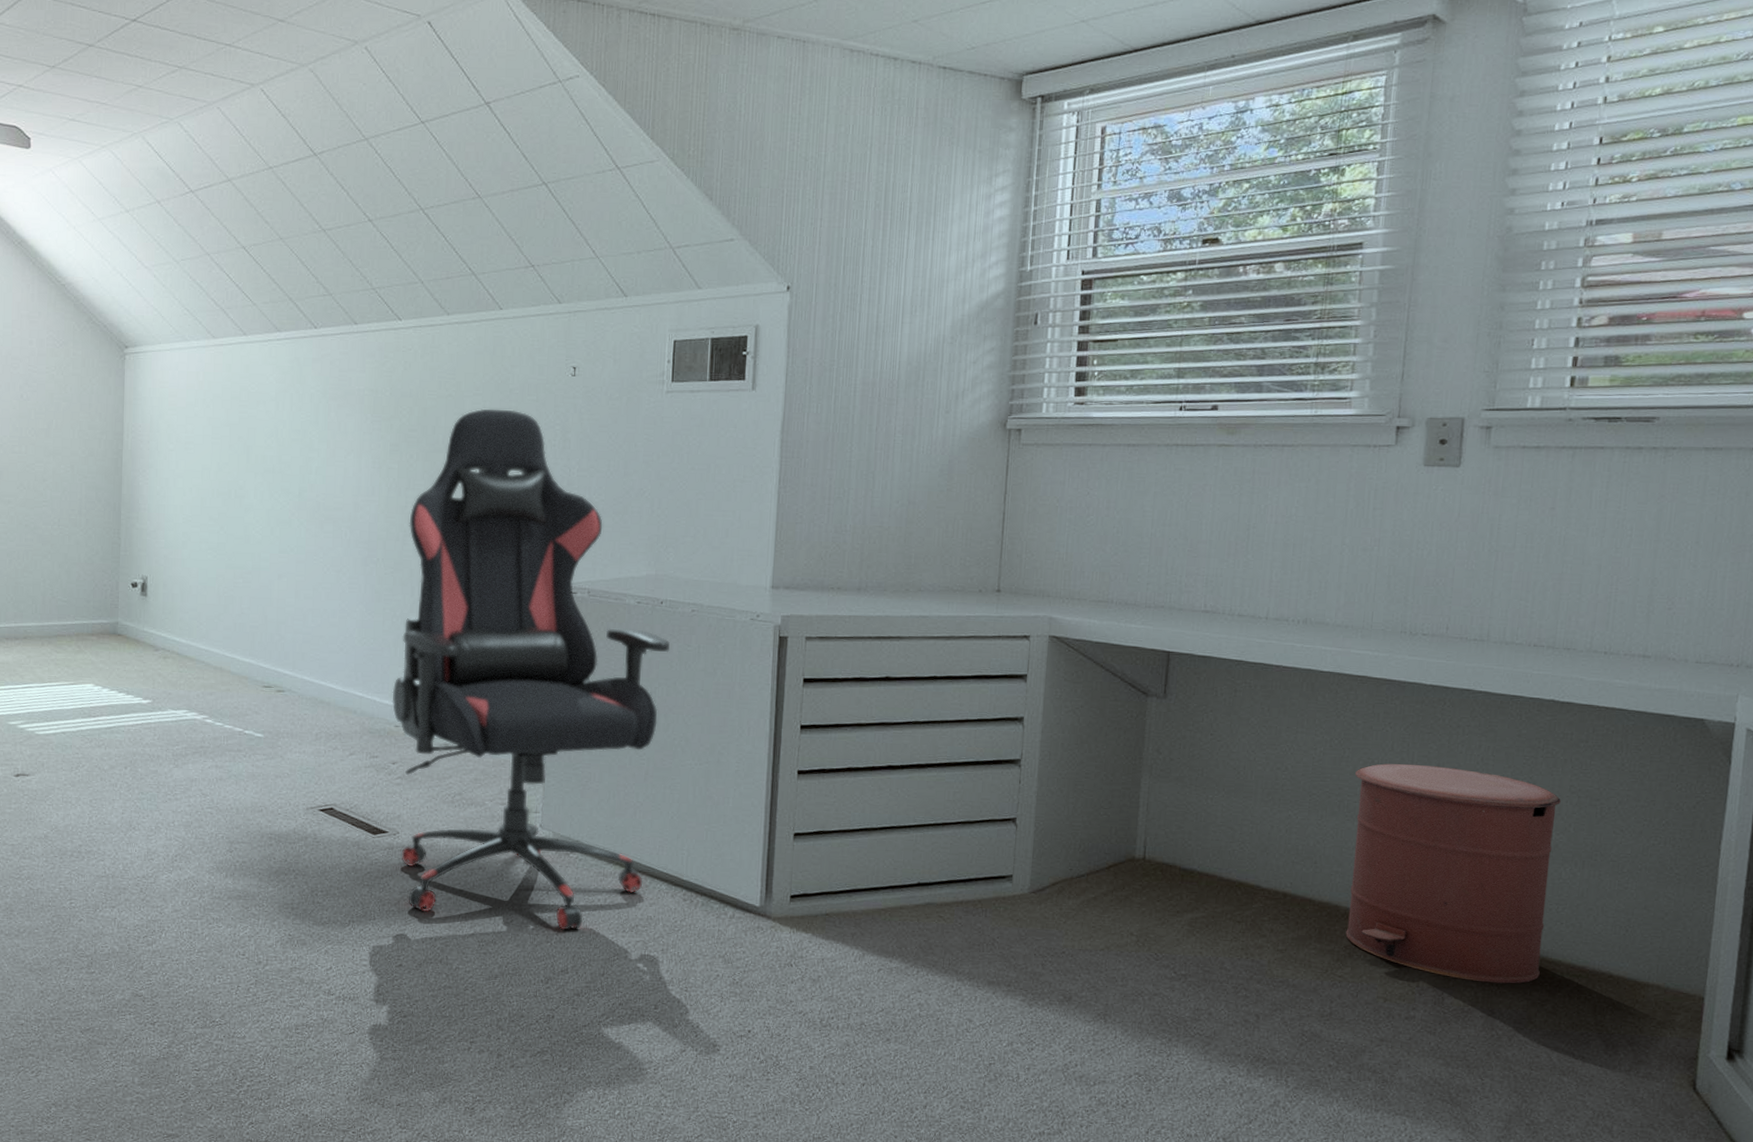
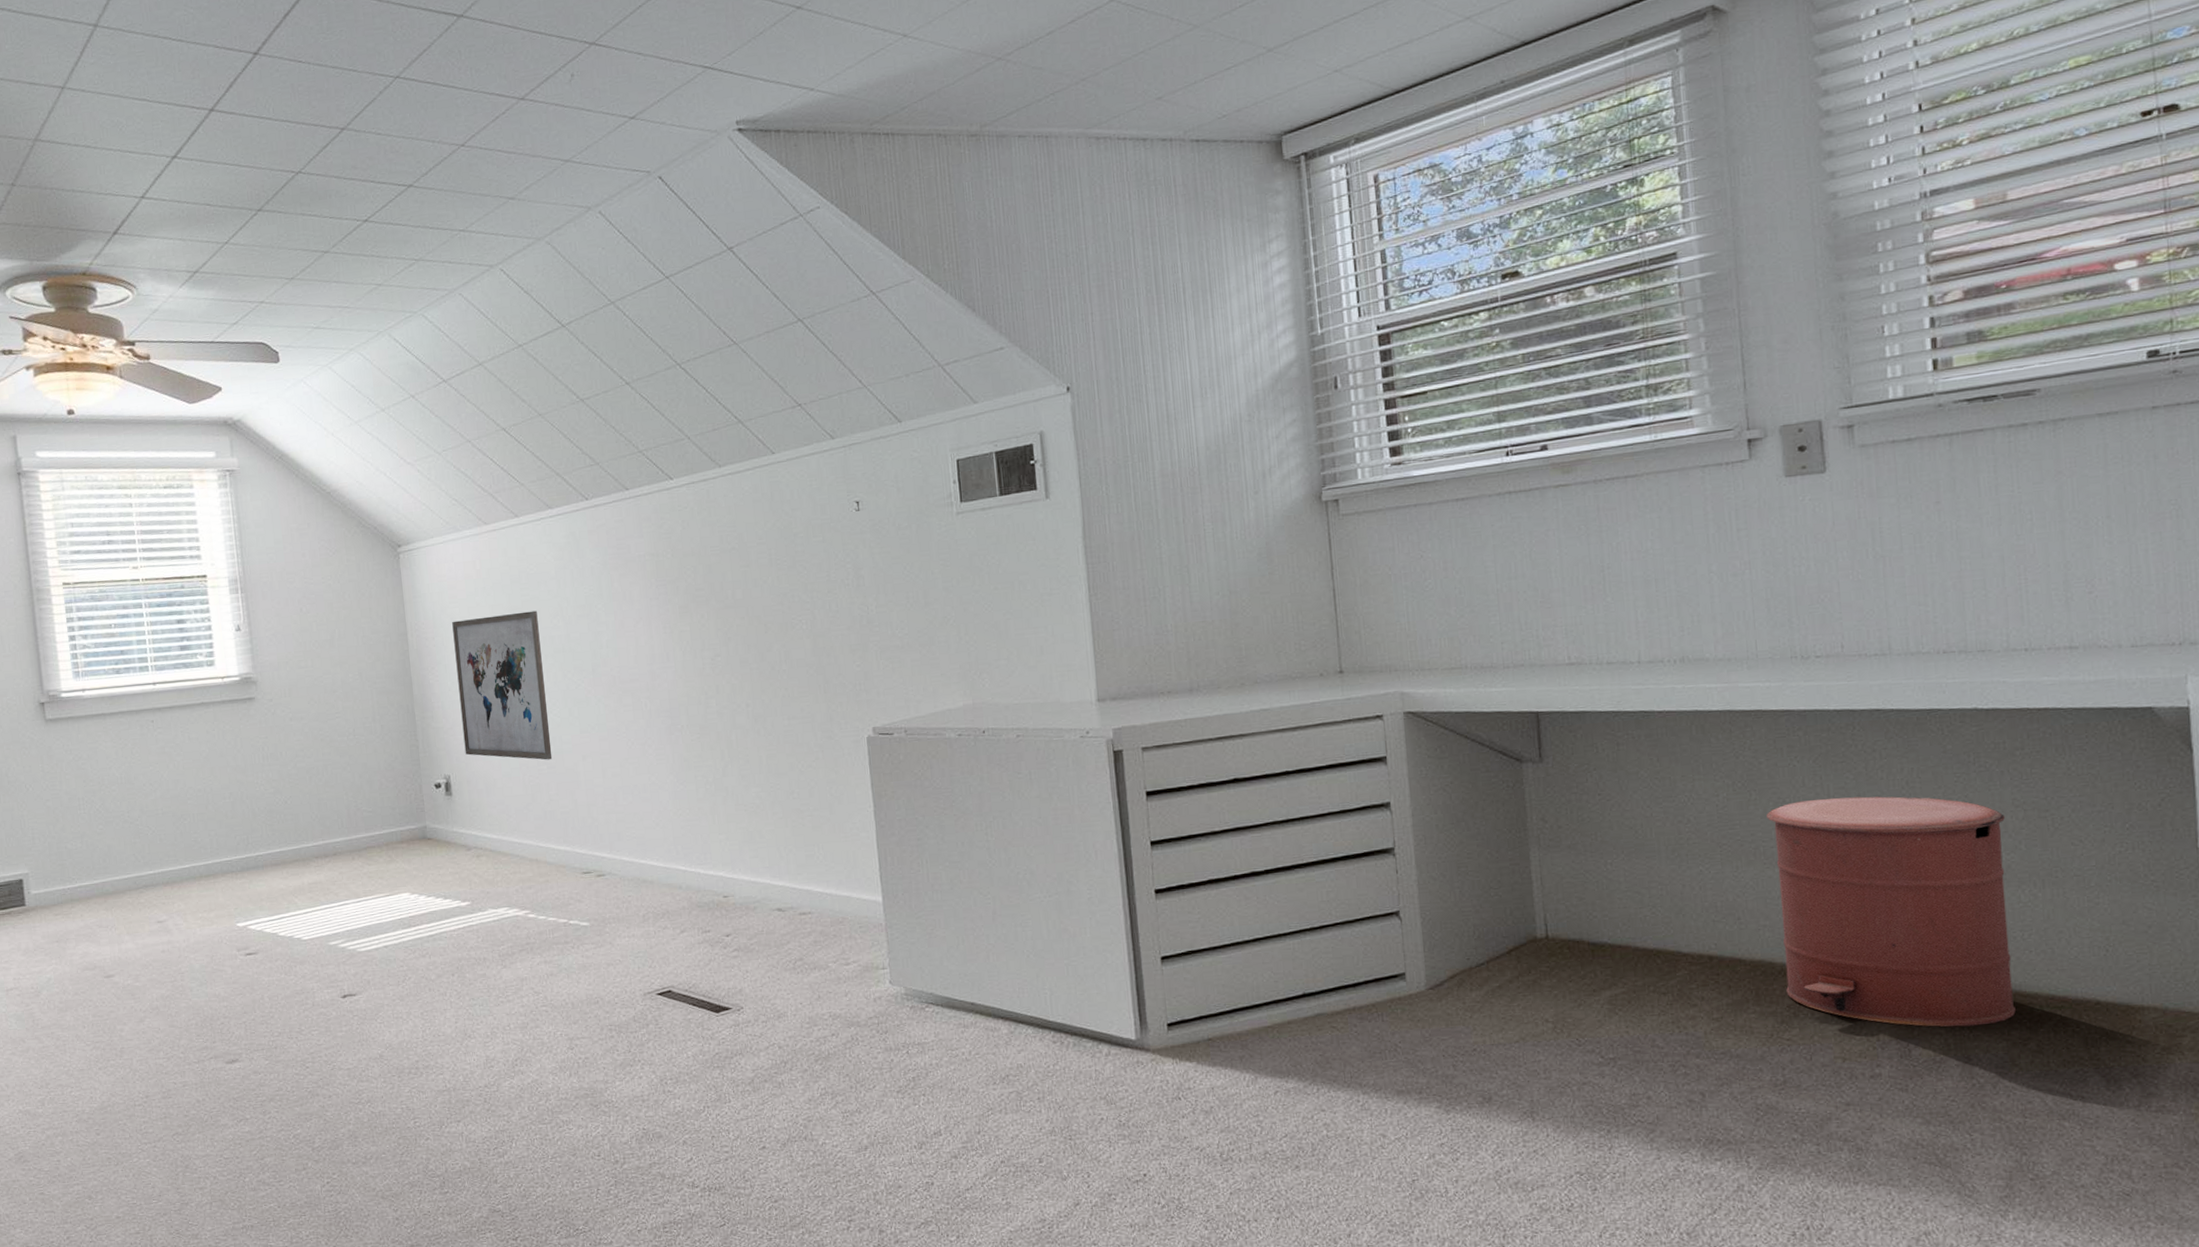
wall art: none [165,428,253,575] -> present [452,610,553,760]
chair: present [392,408,671,930] -> none [709,554,1008,1090]

